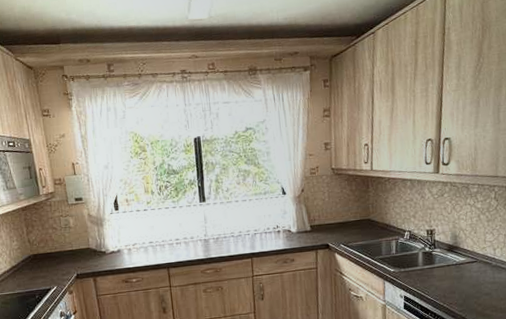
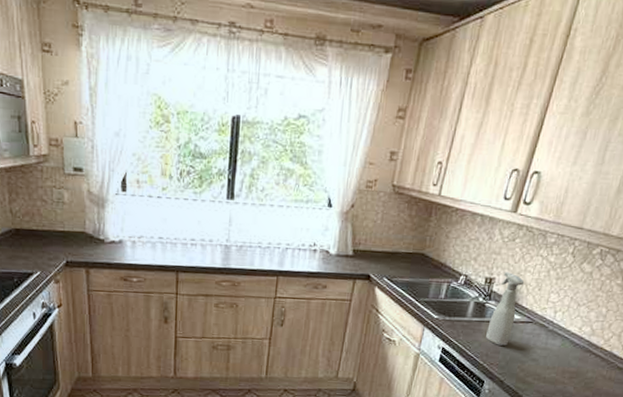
spray bottle: none [439,222,461,286] -> present [486,272,525,346]

